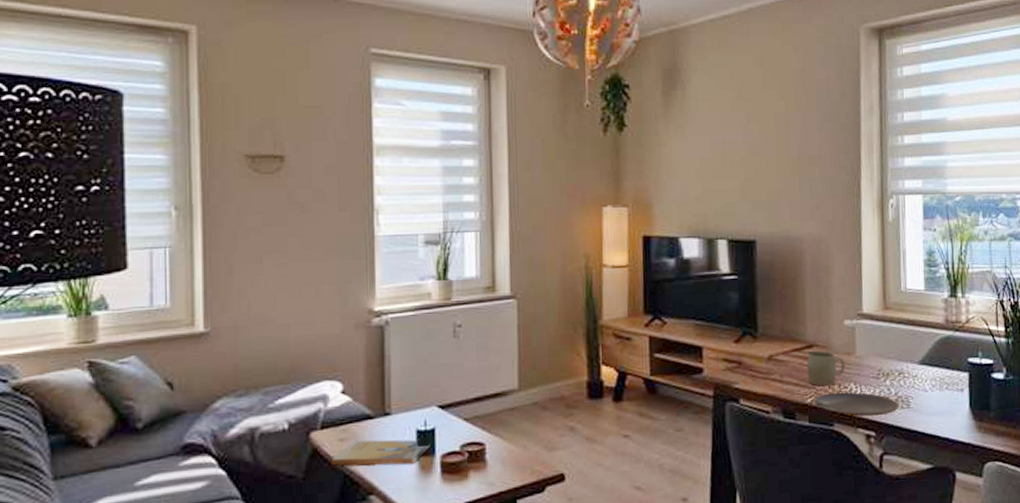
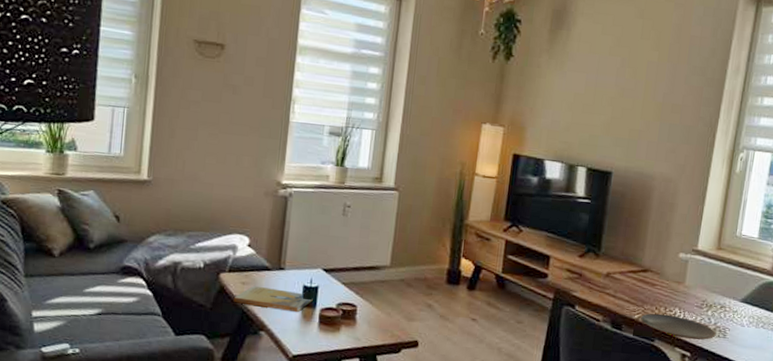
mug: present [806,350,845,387] -> none [638,275,674,307]

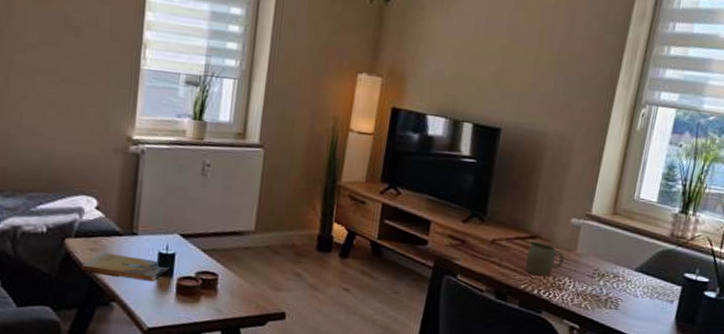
mug: none [638,275,674,307] -> present [525,242,564,277]
plate: present [640,313,716,340] -> none [526,283,608,312]

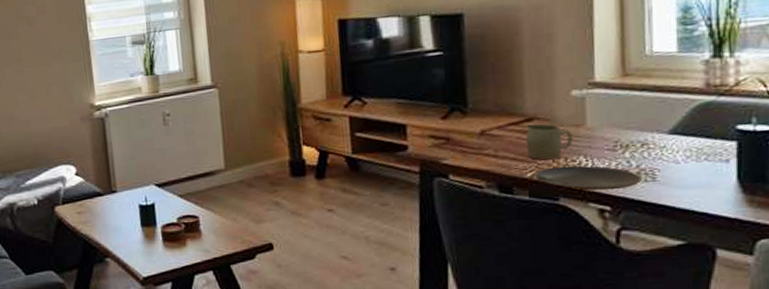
book: present [80,252,169,282] -> none [72,212,152,234]
plate: none [526,283,608,312] -> present [534,165,642,191]

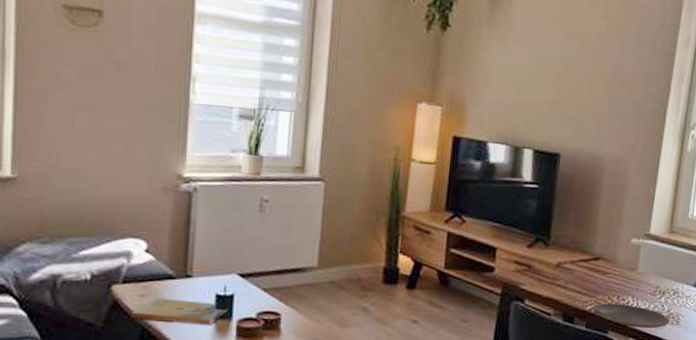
book: none [72,212,152,234] -> present [130,297,228,326]
mug: present [525,123,573,161] -> none [590,263,626,297]

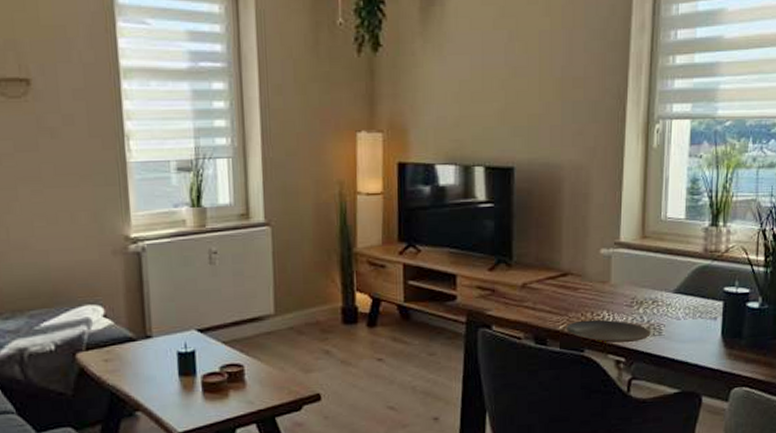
book: present [130,297,228,326] -> none [97,360,191,385]

